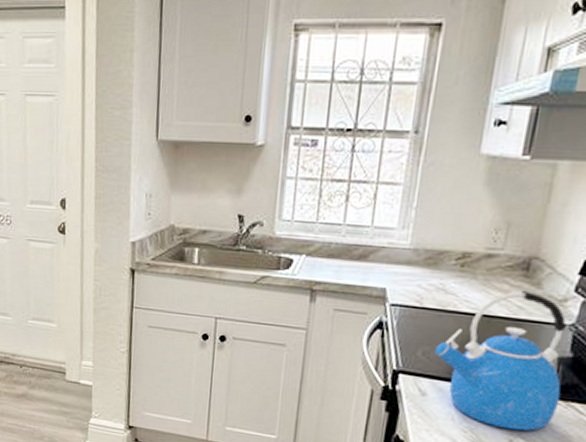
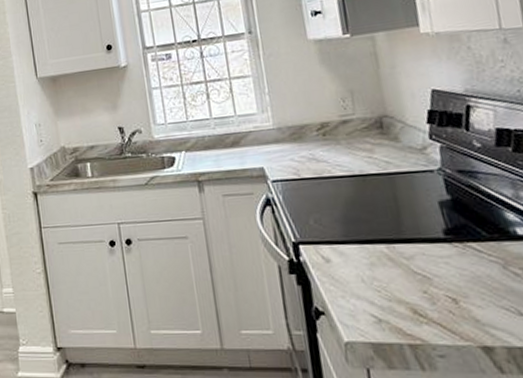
kettle: present [434,289,567,431] -> none [324,145,457,281]

